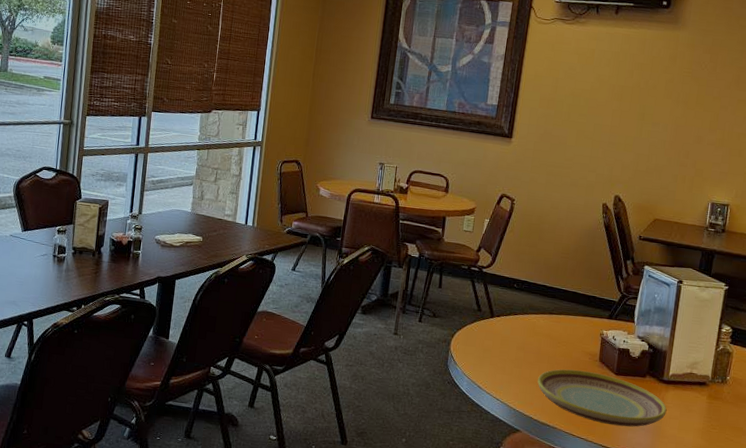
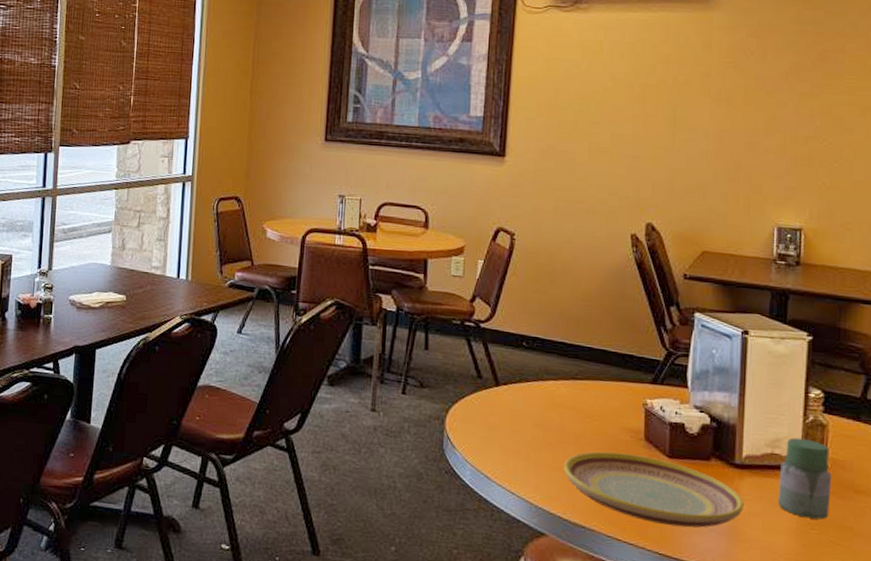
jar: none [691,361,732,422] -> present [778,437,832,520]

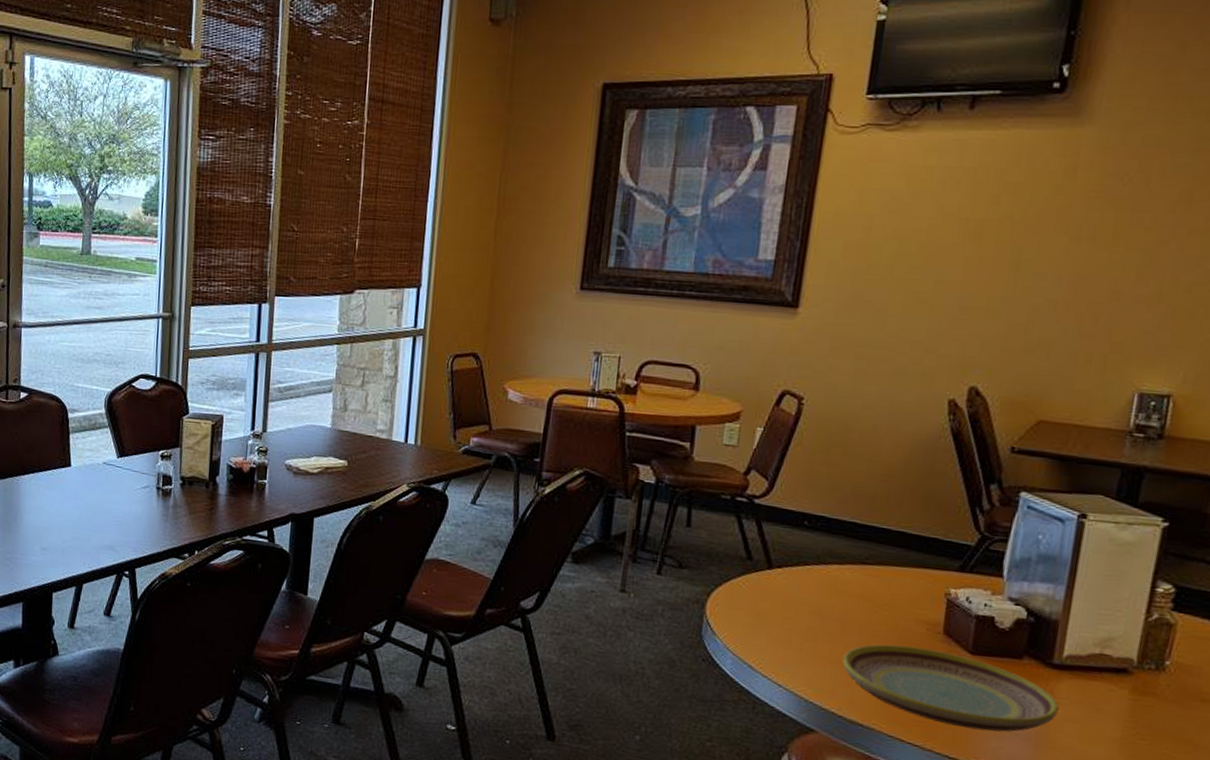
jar: present [778,437,832,520] -> none [1101,637,1175,730]

